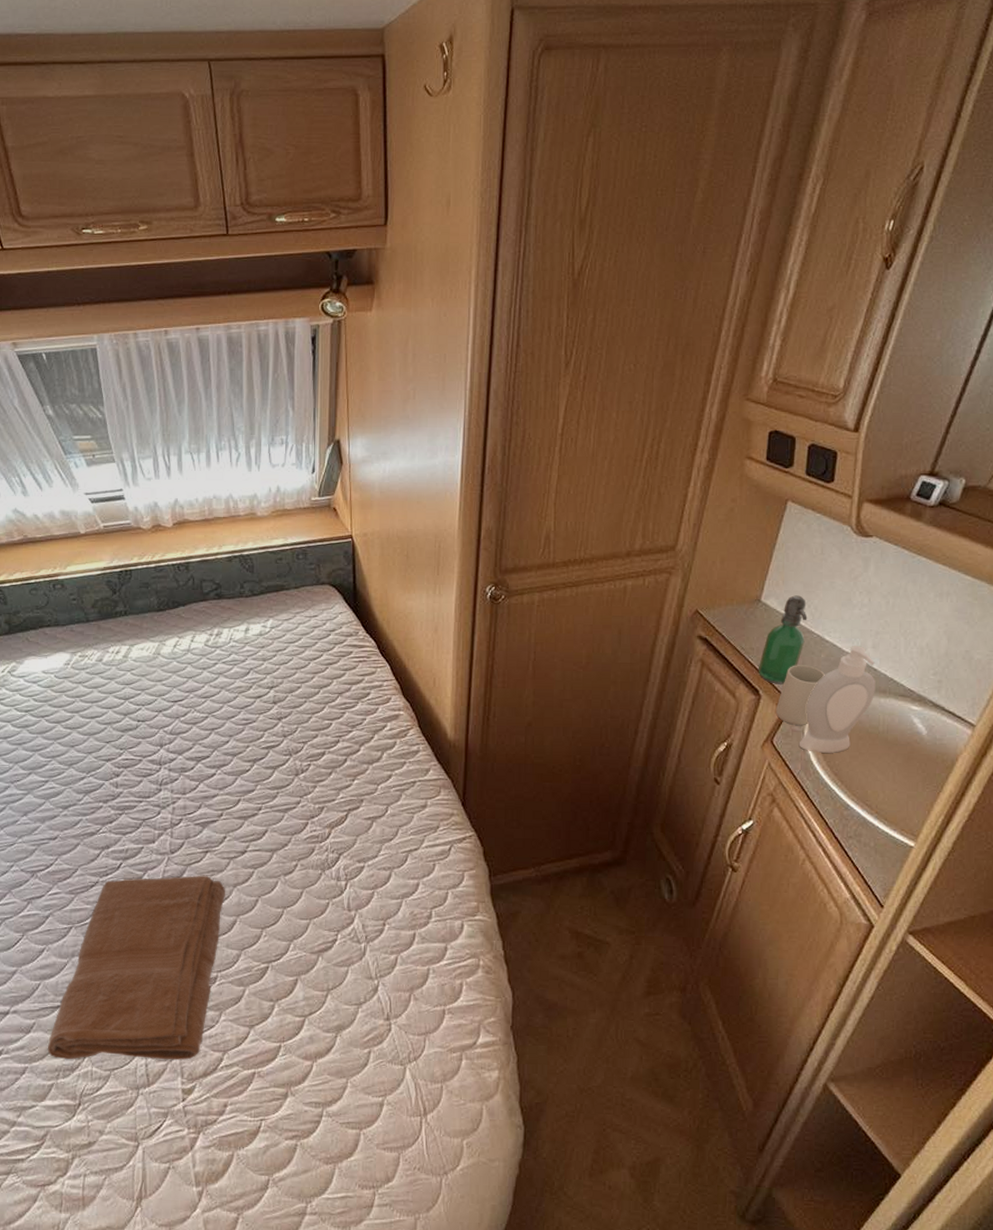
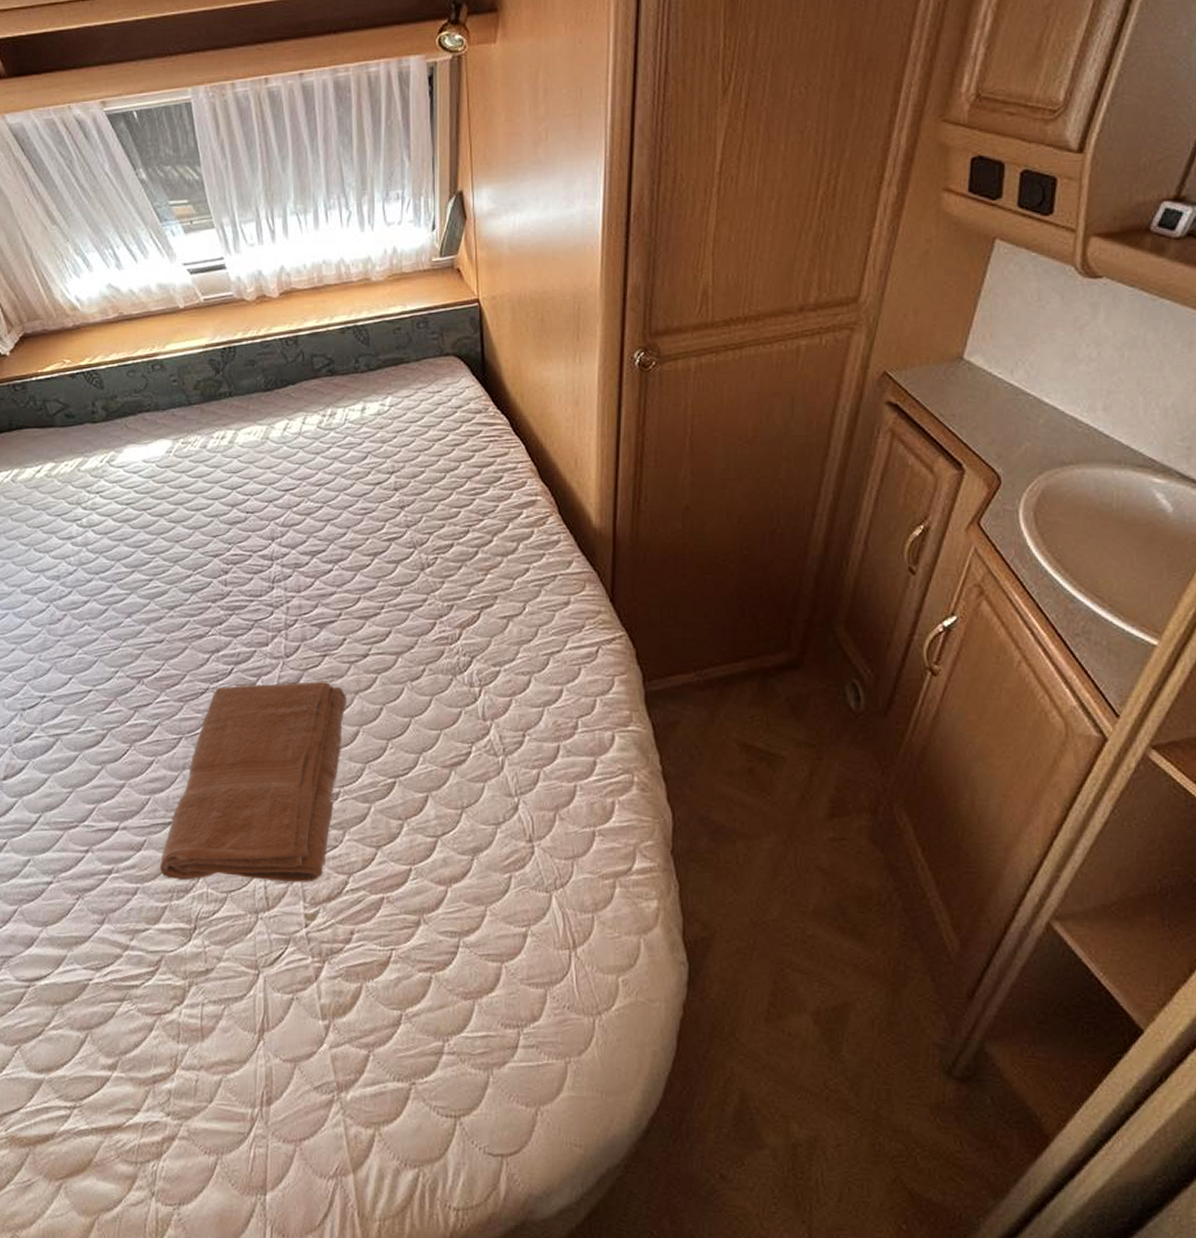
soap dispenser: present [758,595,808,685] -> none [960,350,1021,456]
cup: present [776,665,825,725] -> none [984,432,1044,504]
soap bottle: present [799,646,876,753] -> none [1012,408,1107,536]

